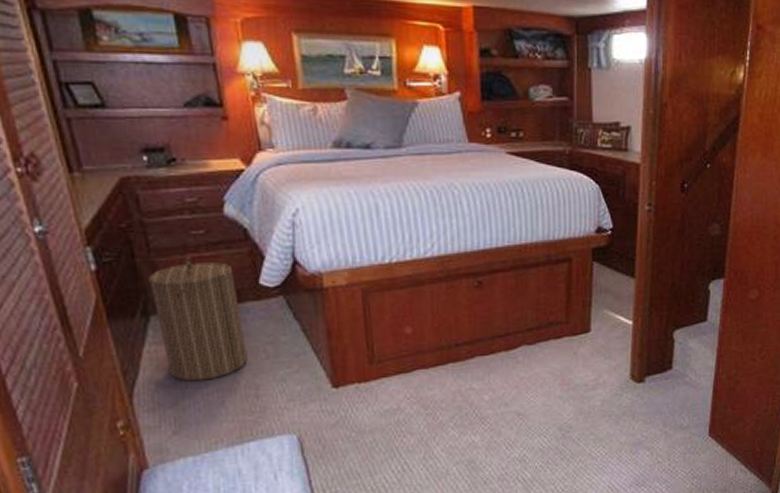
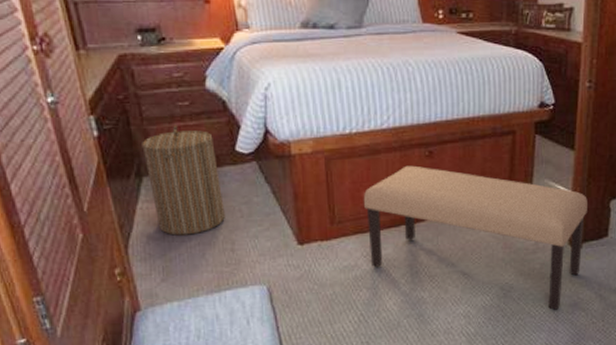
bench: none [405,297,650,450] -> present [363,165,587,310]

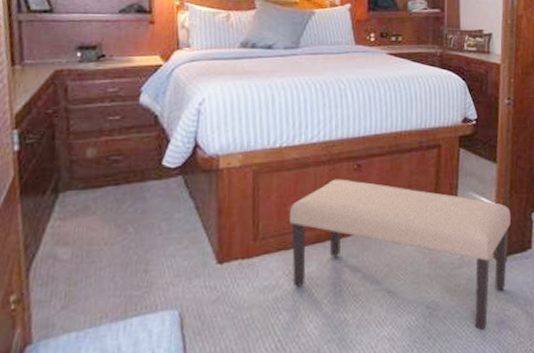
laundry hamper: present [142,125,225,236] -> none [64,139,143,256]

